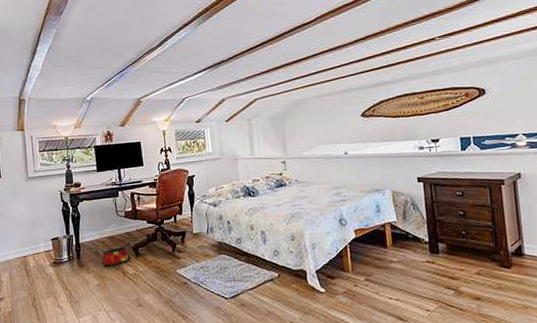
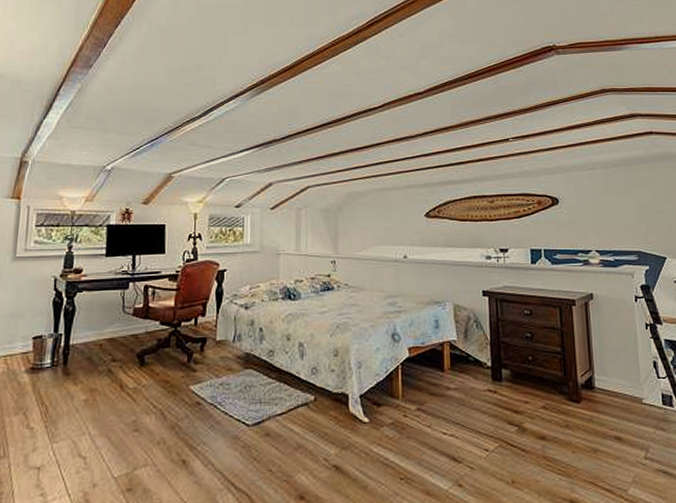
bag: present [102,246,131,268] -> none [95,352,133,379]

